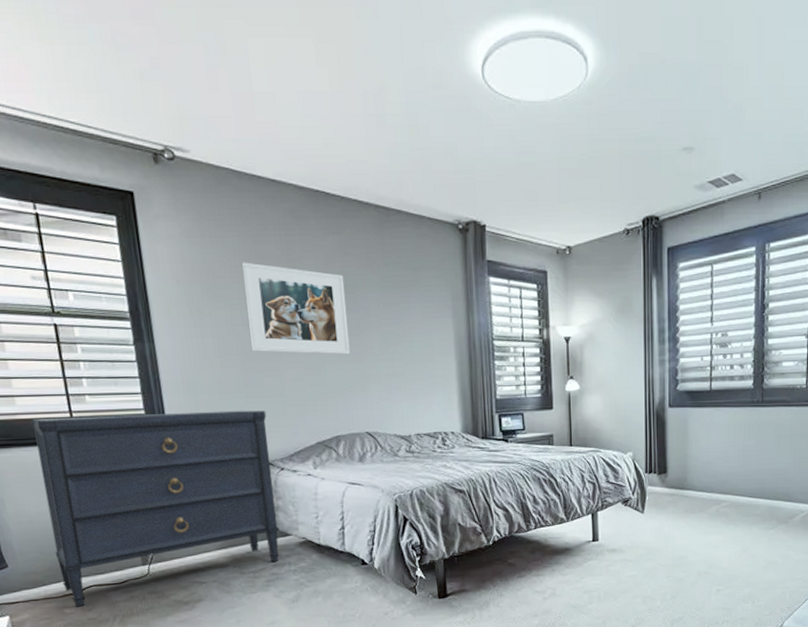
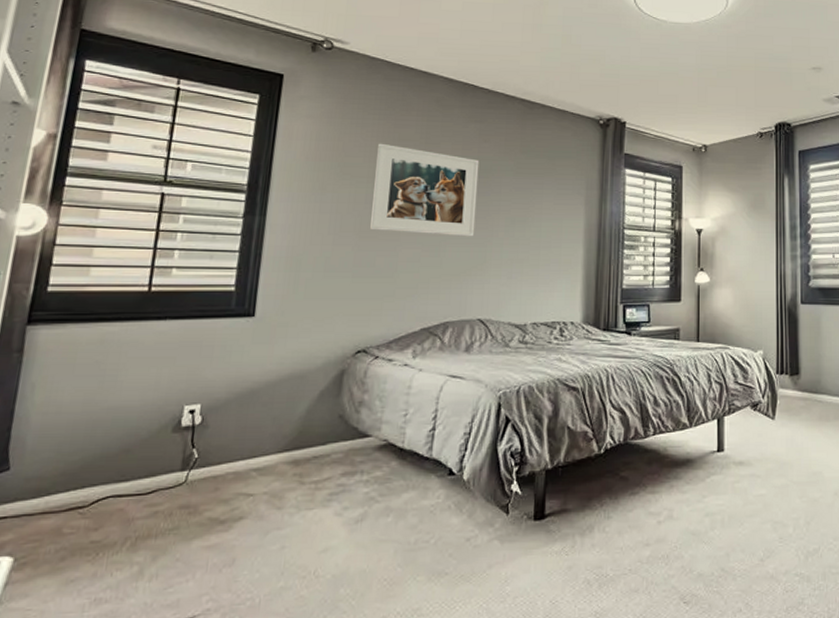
dresser: present [30,410,279,607] -> none [72,290,371,525]

